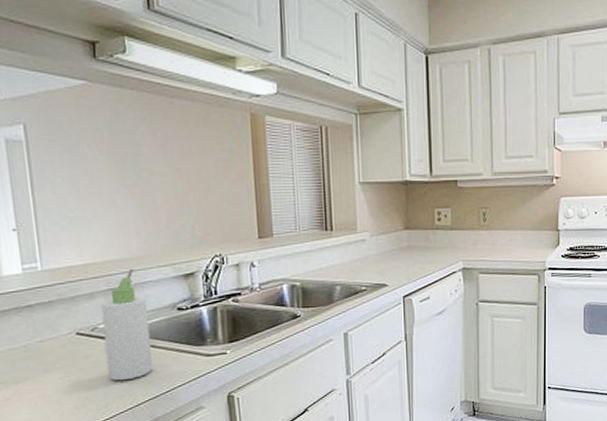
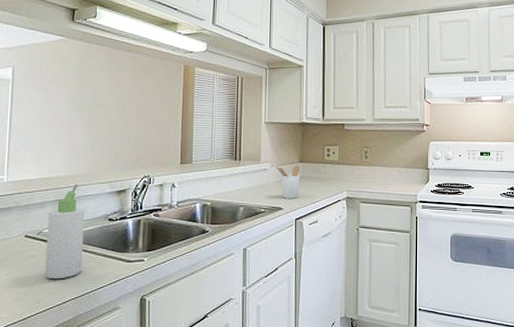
utensil holder: none [375,232,406,273] -> present [275,164,300,199]

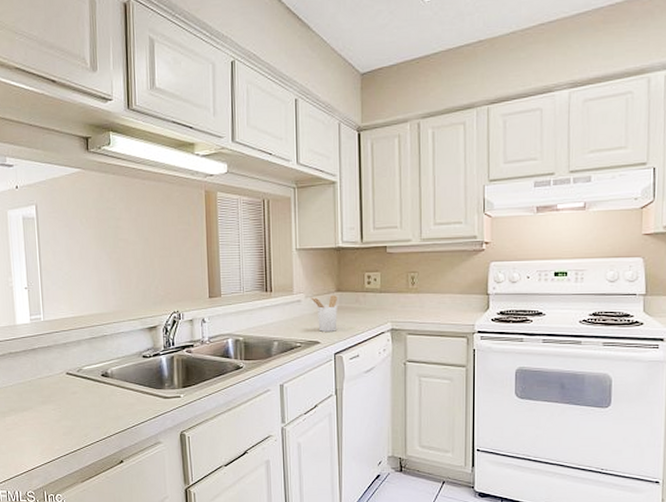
bottle: present [45,183,85,280] -> none [85,321,123,415]

